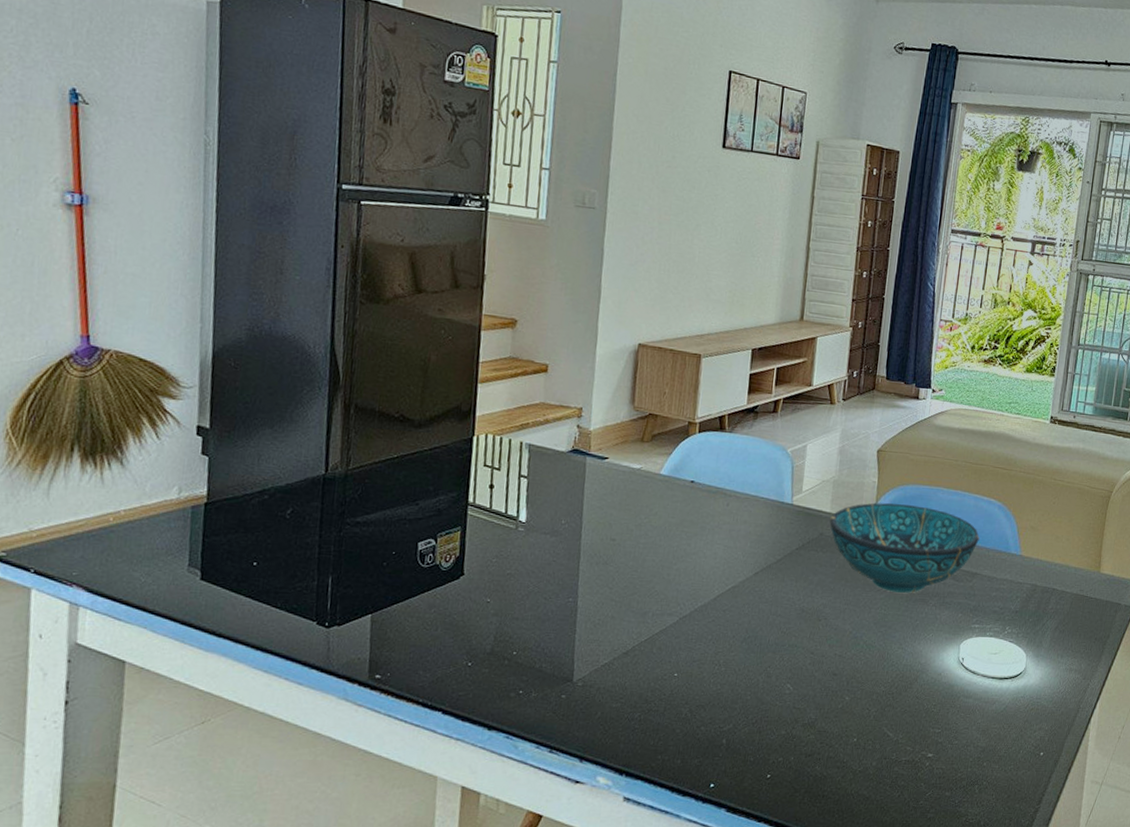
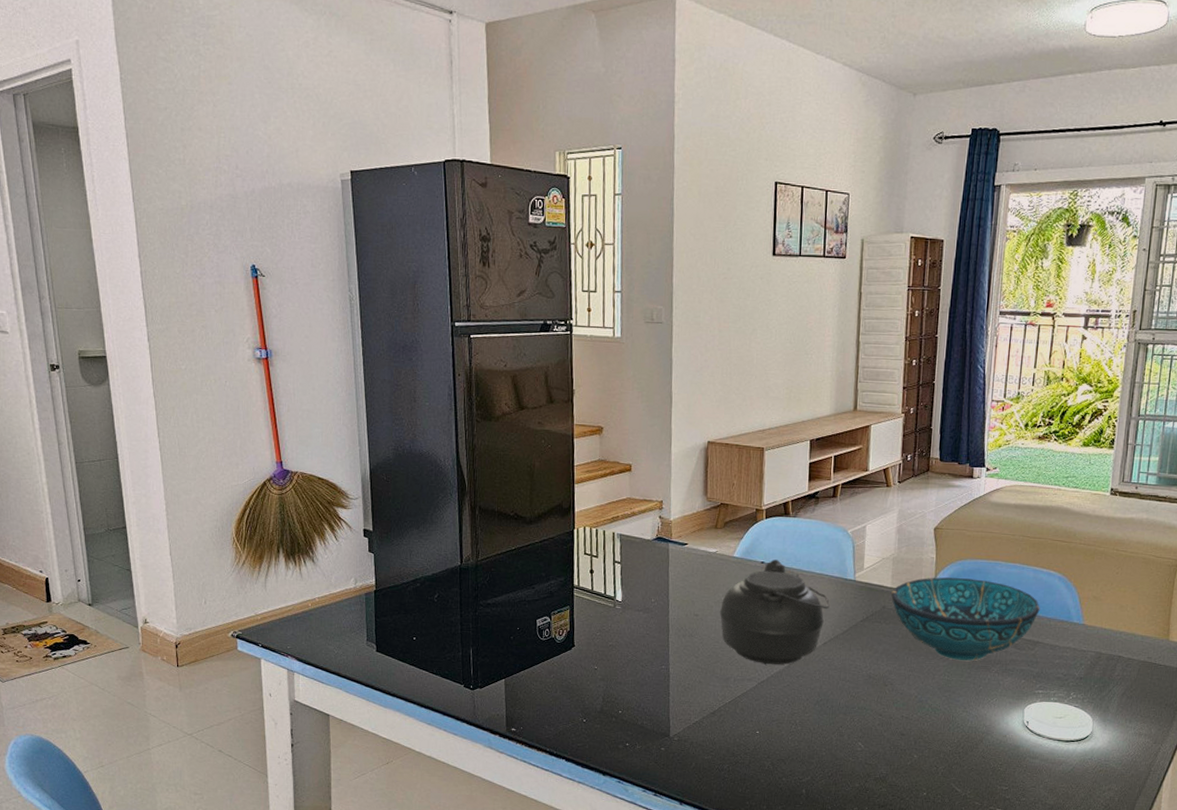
teapot: none [640,479,764,598] -> present [719,559,830,665]

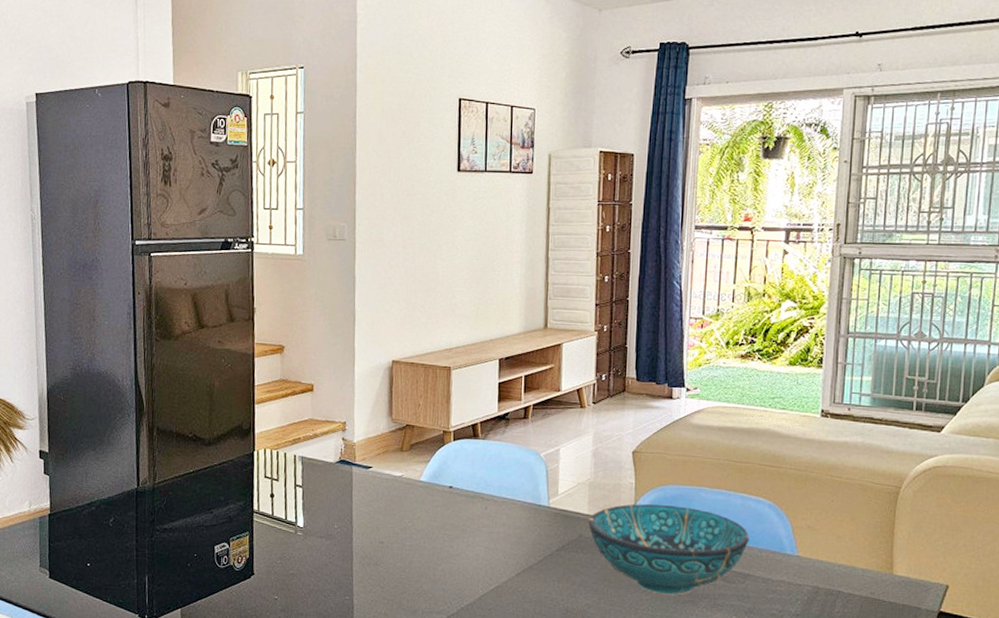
teapot: present [719,559,830,665] -> none [405,484,523,597]

